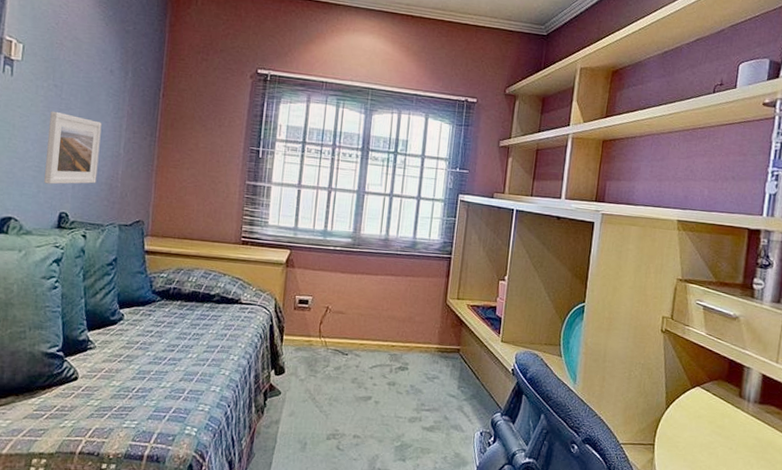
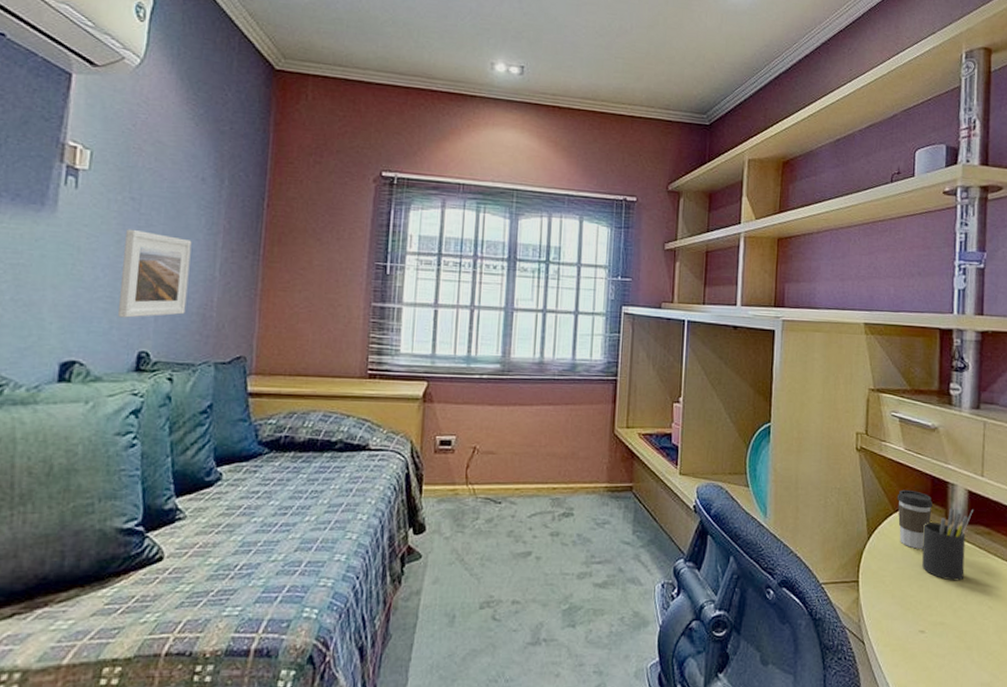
coffee cup: none [695,369,728,422] -> present [897,489,933,549]
pen holder: none [713,388,766,452] -> present [922,508,973,581]

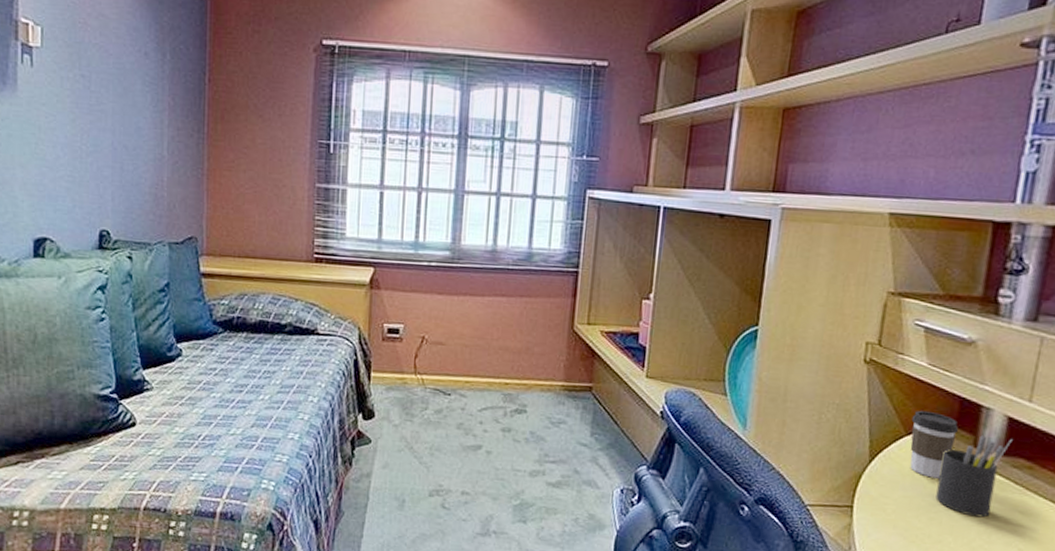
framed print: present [118,229,192,318] -> none [80,107,140,197]

